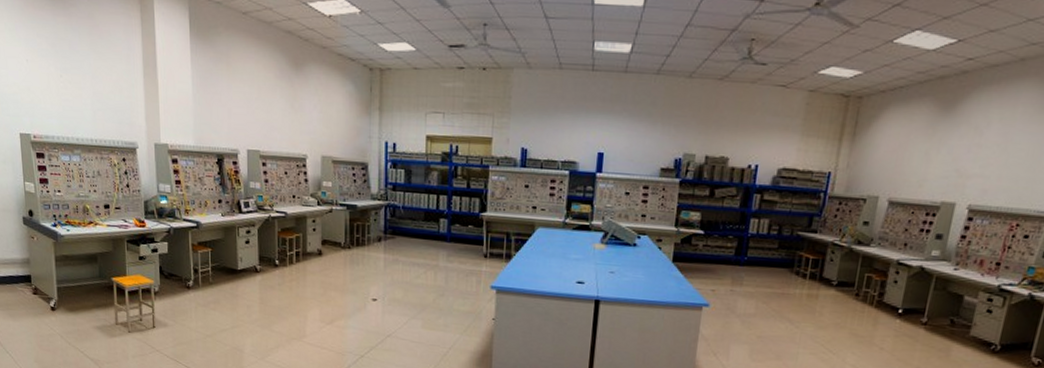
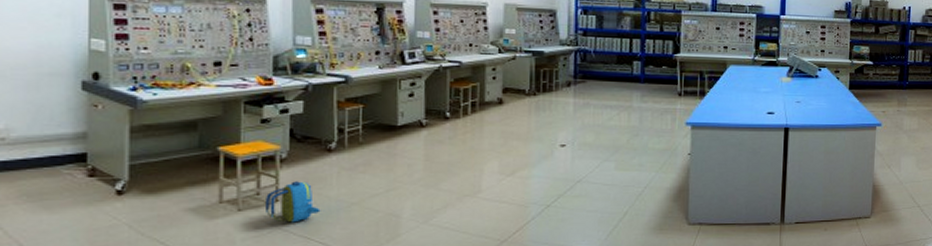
backpack: none [145,312,185,347] -> present [264,181,321,223]

